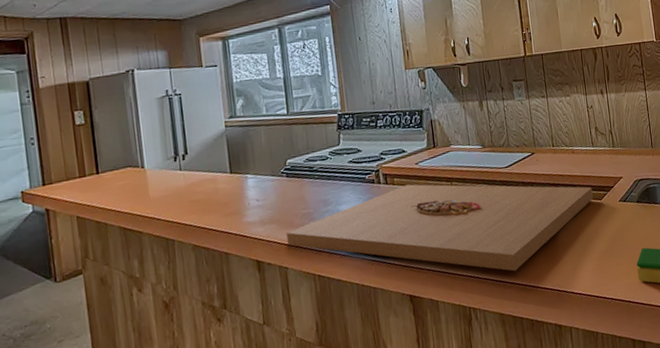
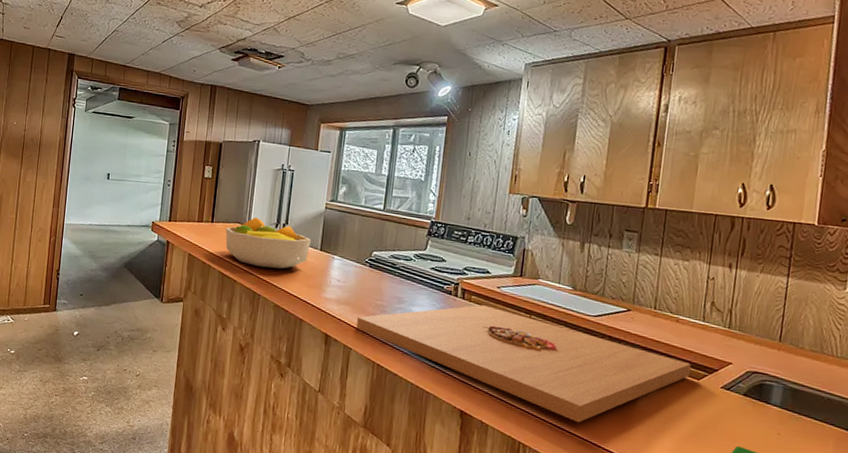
fruit bowl: none [116,155,219,210] -> present [225,217,312,269]

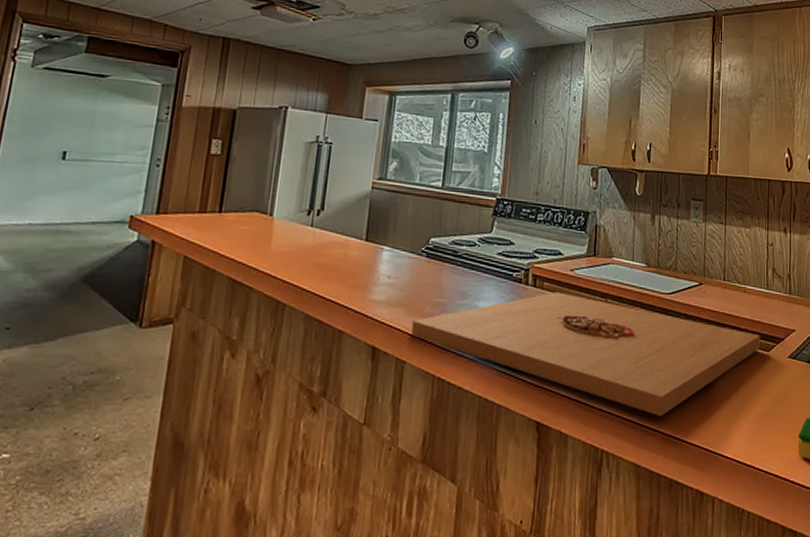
fruit bowl: present [225,217,312,269] -> none [238,203,355,268]

